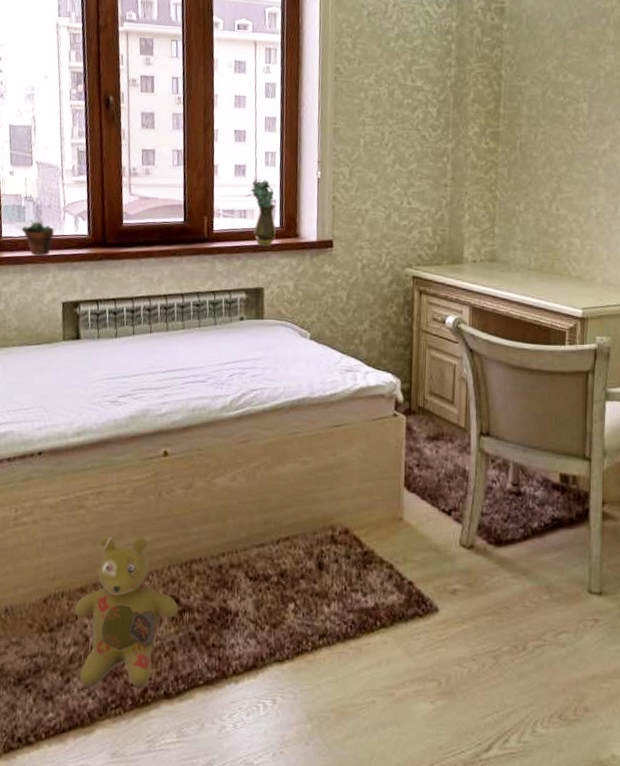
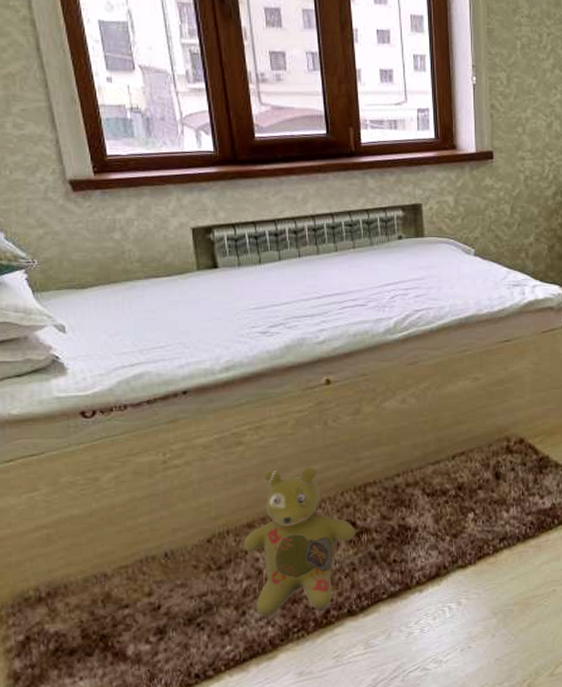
succulent plant: present [21,209,55,257] -> none [131,122,173,178]
vase: present [250,176,276,246] -> none [400,82,431,159]

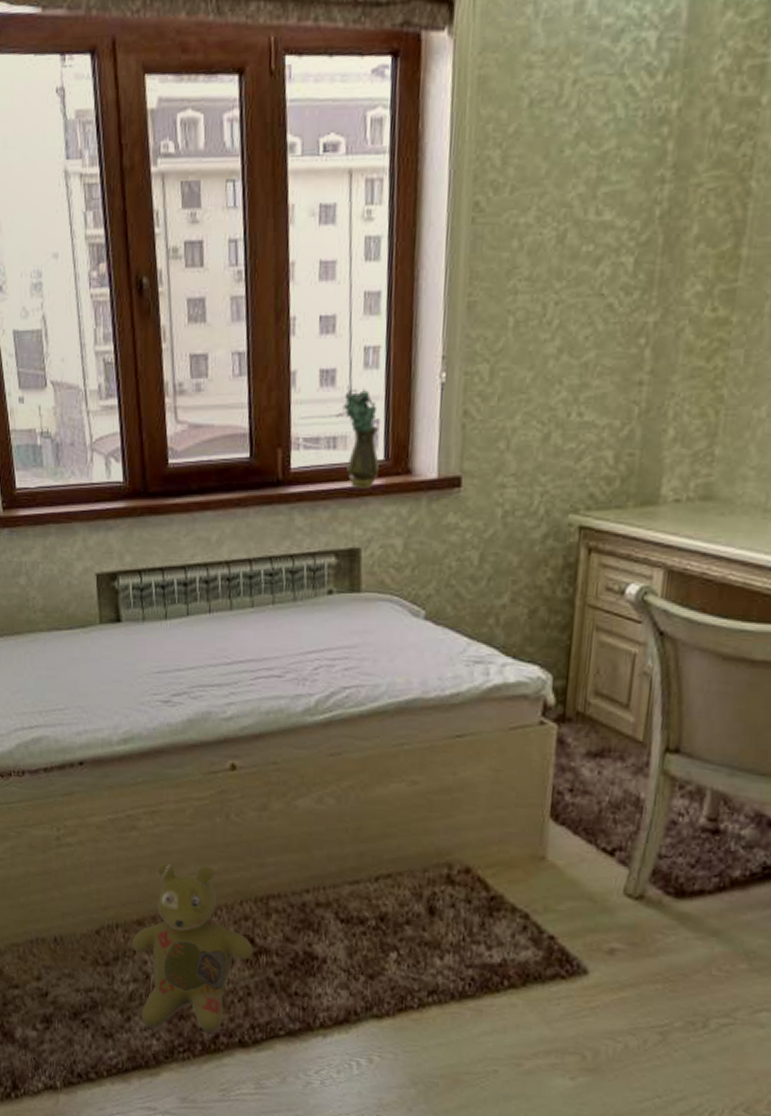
vase: none [400,82,431,159] -> present [342,385,379,489]

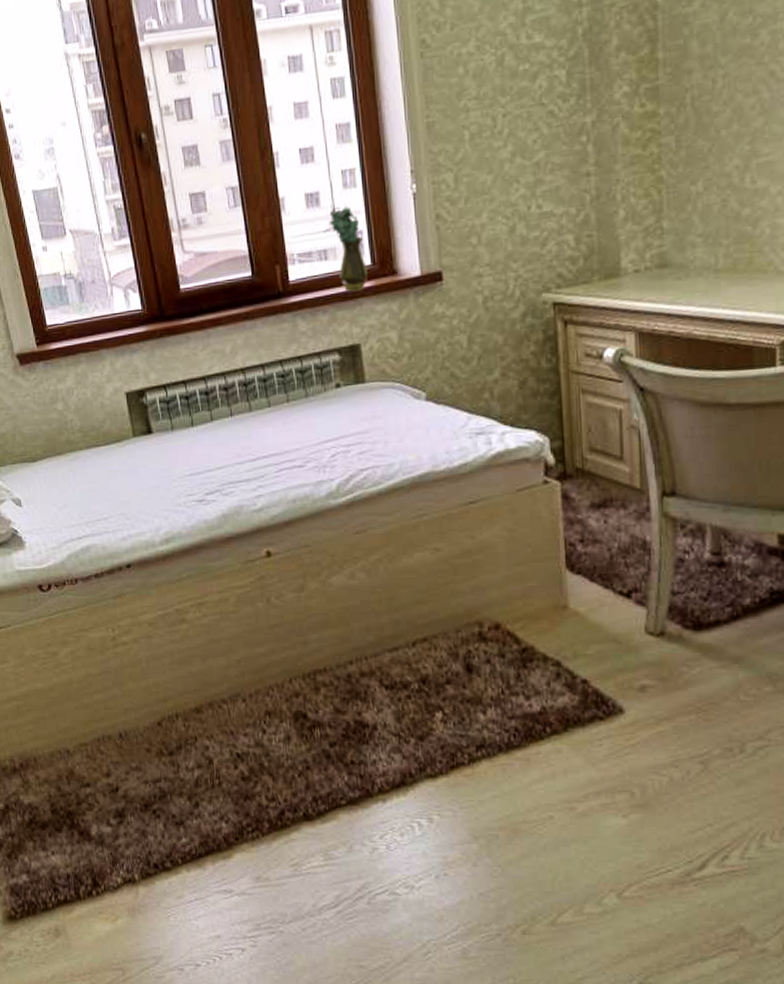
stuffed bear: present [132,862,253,1033] -> none [192,649,307,811]

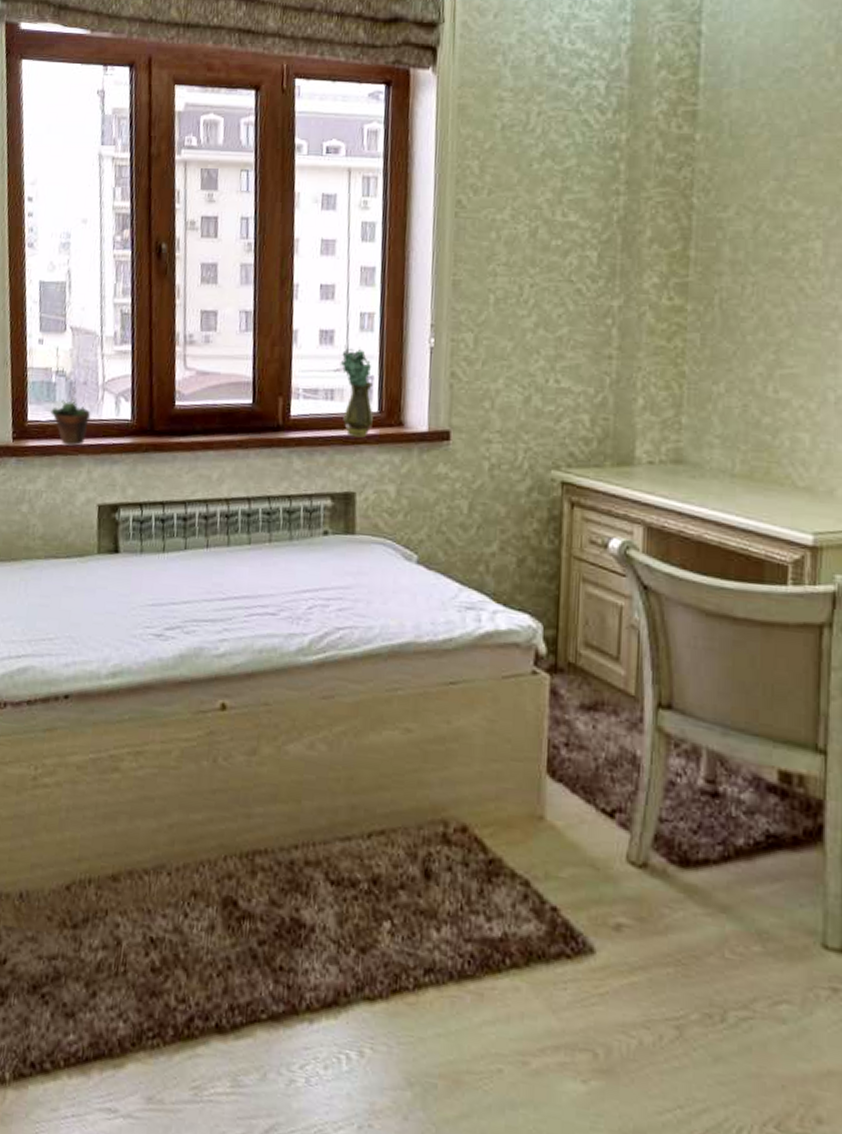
succulent plant: none [66,287,104,344] -> present [50,387,91,447]

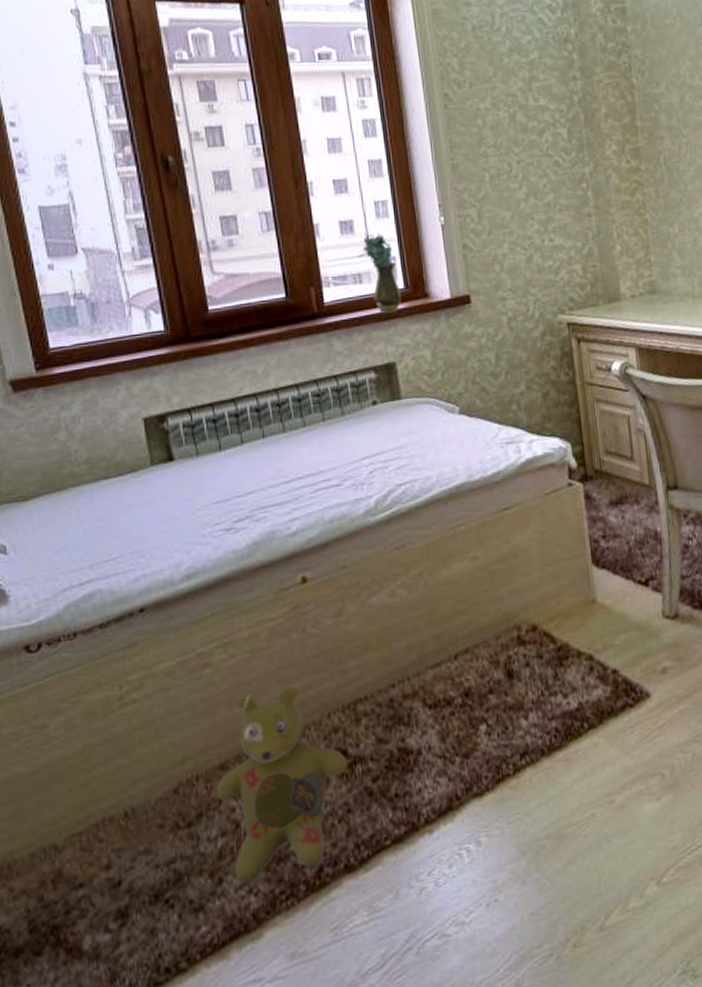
succulent plant: present [50,387,91,447] -> none [75,307,121,367]
stuffed bear: none [104,809,236,1015] -> present [216,685,347,884]

